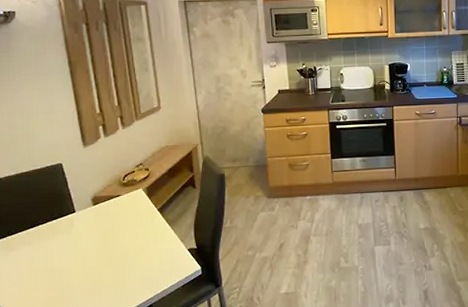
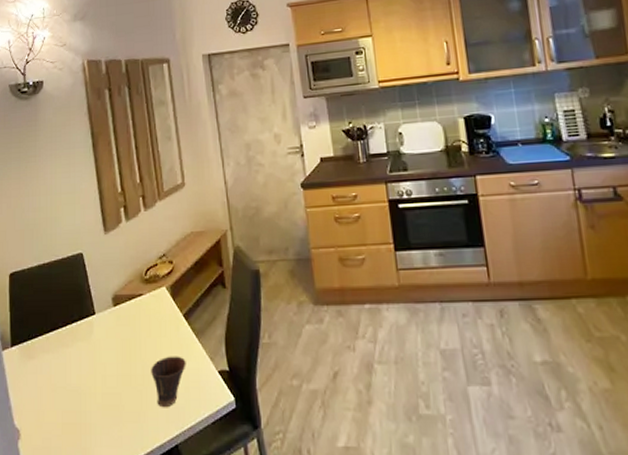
cup: none [128,240,160,279] -> present [151,356,186,408]

